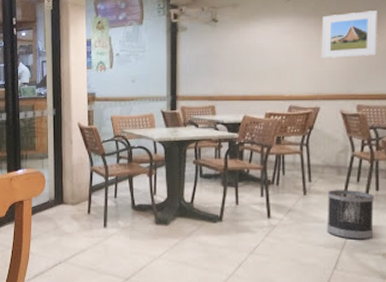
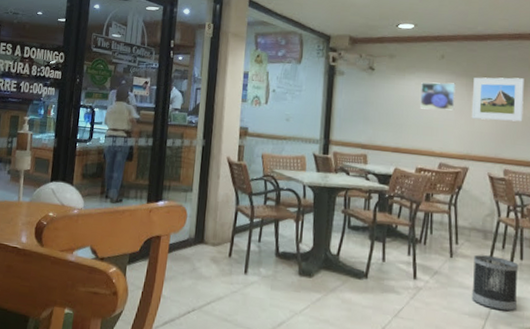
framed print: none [267,24,303,55] -> present [420,82,456,111]

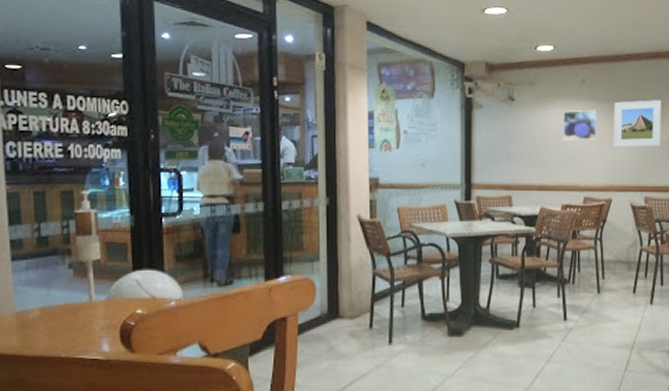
wastebasket: present [471,254,519,312] -> none [618,286,659,338]

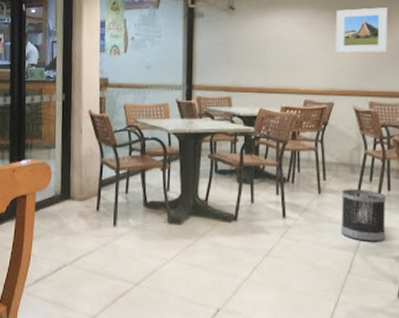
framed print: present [563,109,597,141] -> none [283,17,318,47]
wastebasket: none [618,286,659,338] -> present [341,189,386,242]

